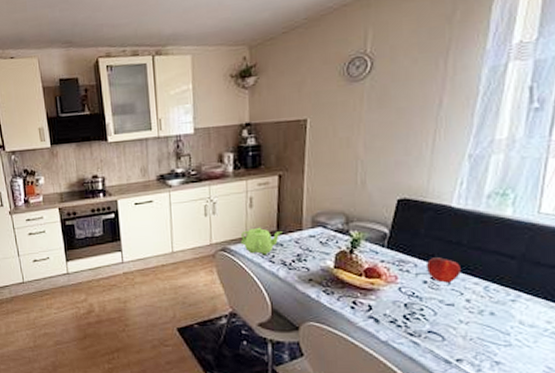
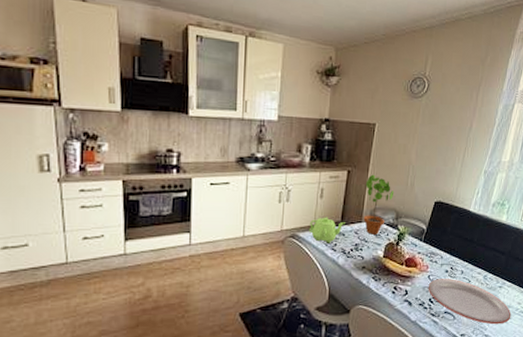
potted plant: none [302,176,341,243] -> present [363,174,395,234]
plate: none [400,291,537,349] -> present [428,279,511,325]
apple: present [425,257,461,283] -> none [448,251,471,272]

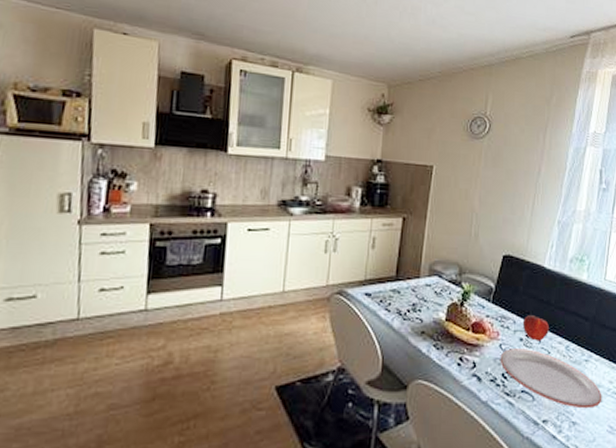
teapot: present [308,217,345,243] -> none [358,270,401,302]
potted plant: present [363,174,395,234] -> none [421,222,456,293]
apple: none [448,251,471,272] -> present [522,315,549,341]

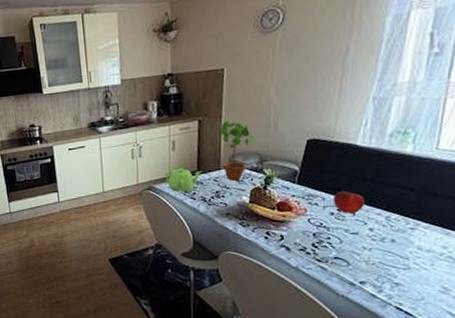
teapot: none [358,270,401,302] -> present [164,167,202,193]
potted plant: none [421,222,456,293] -> present [219,120,255,181]
plate: present [500,349,602,409] -> none [309,221,433,272]

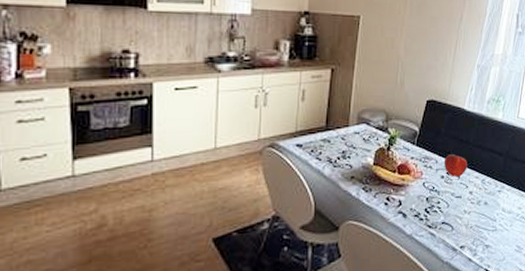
teapot: present [164,167,202,193] -> none [290,122,330,152]
potted plant: present [219,120,255,181] -> none [350,72,383,140]

